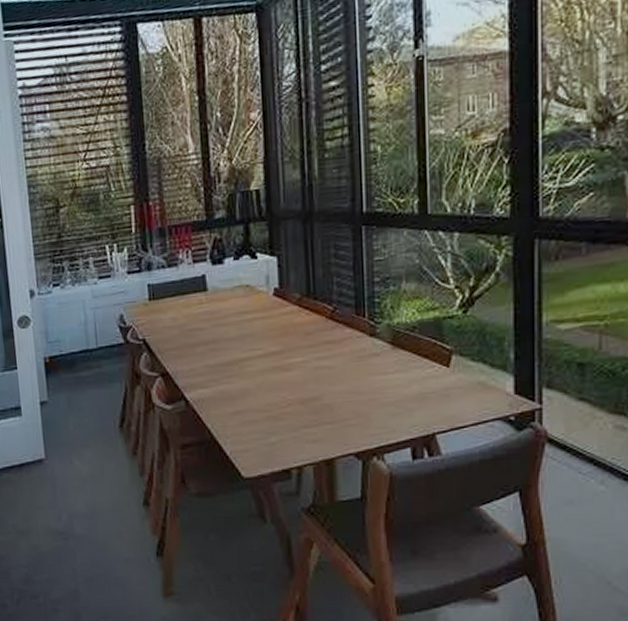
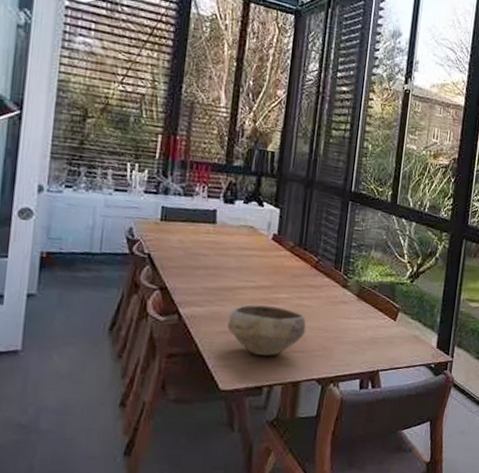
bowl: none [239,373,332,435] -> present [227,304,307,357]

